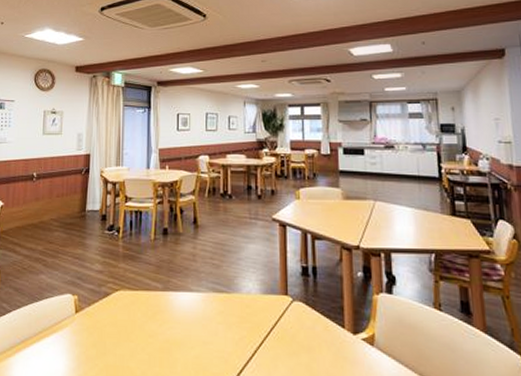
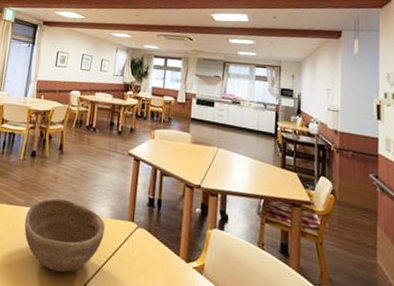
bowl: none [164,277,256,360] -> present [24,198,105,273]

